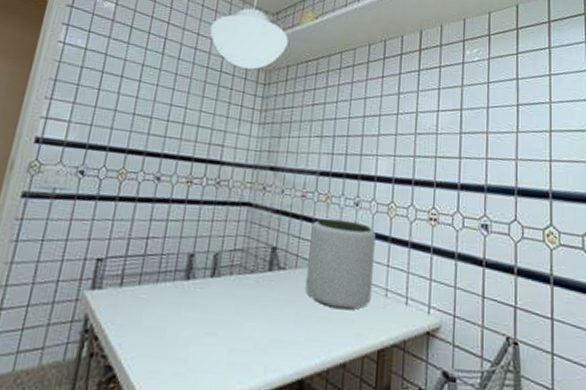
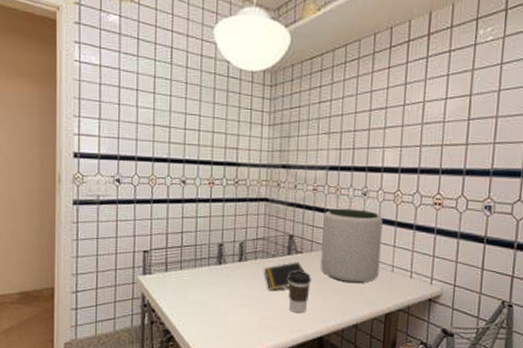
notepad: none [239,280,287,317] -> present [264,262,305,292]
coffee cup: none [265,291,294,347] -> present [288,271,311,314]

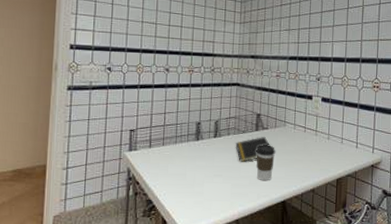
plant pot: present [321,208,383,284] -> none [283,91,333,154]

